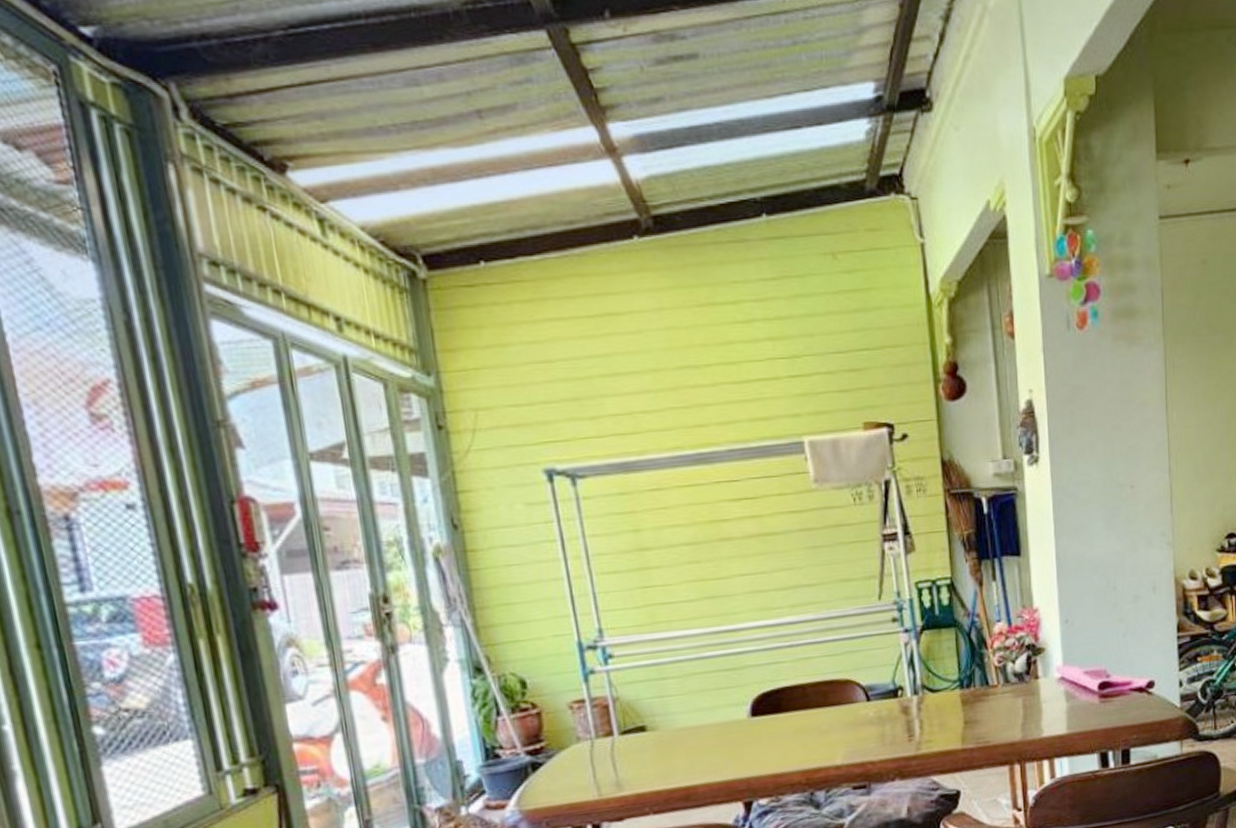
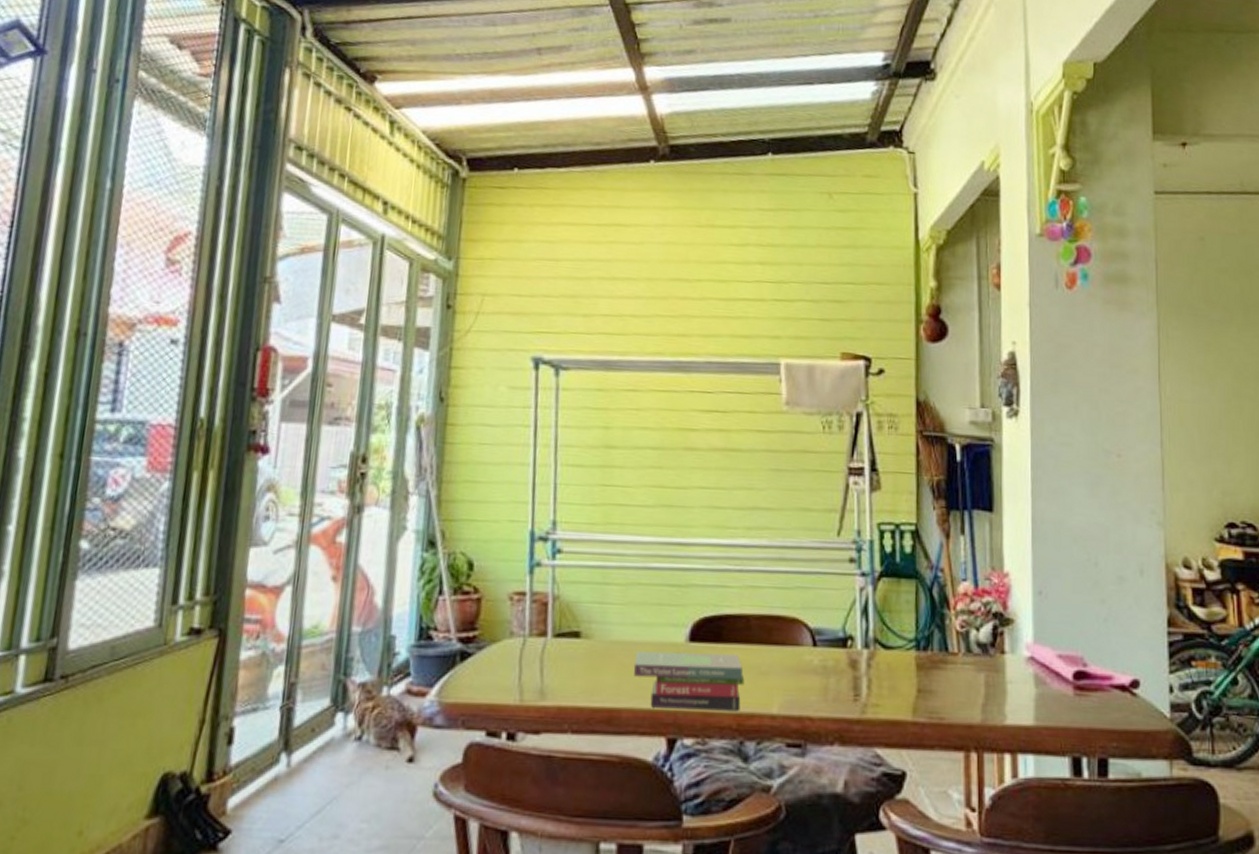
books: none [701,719,808,779] -> present [633,650,745,711]

